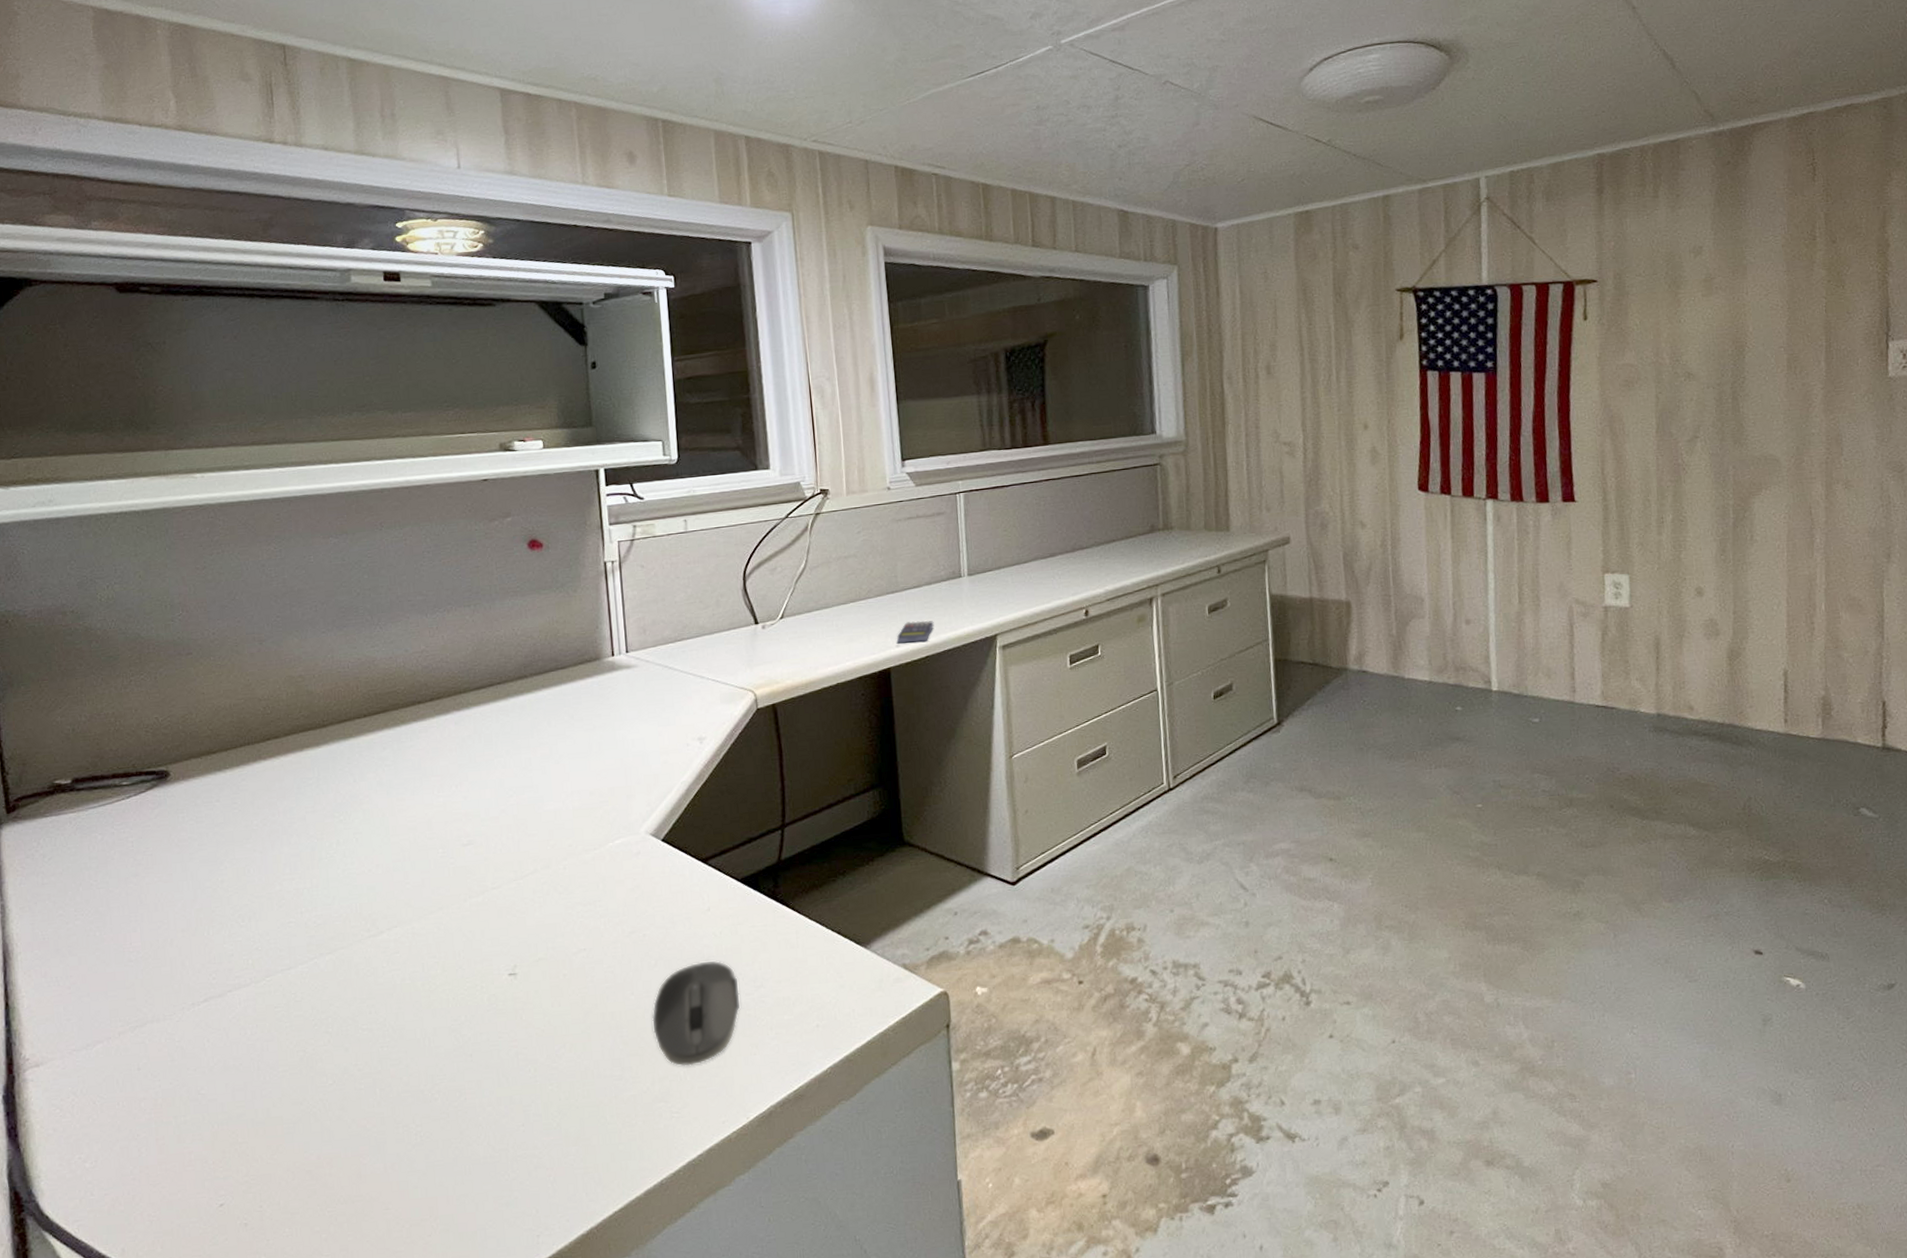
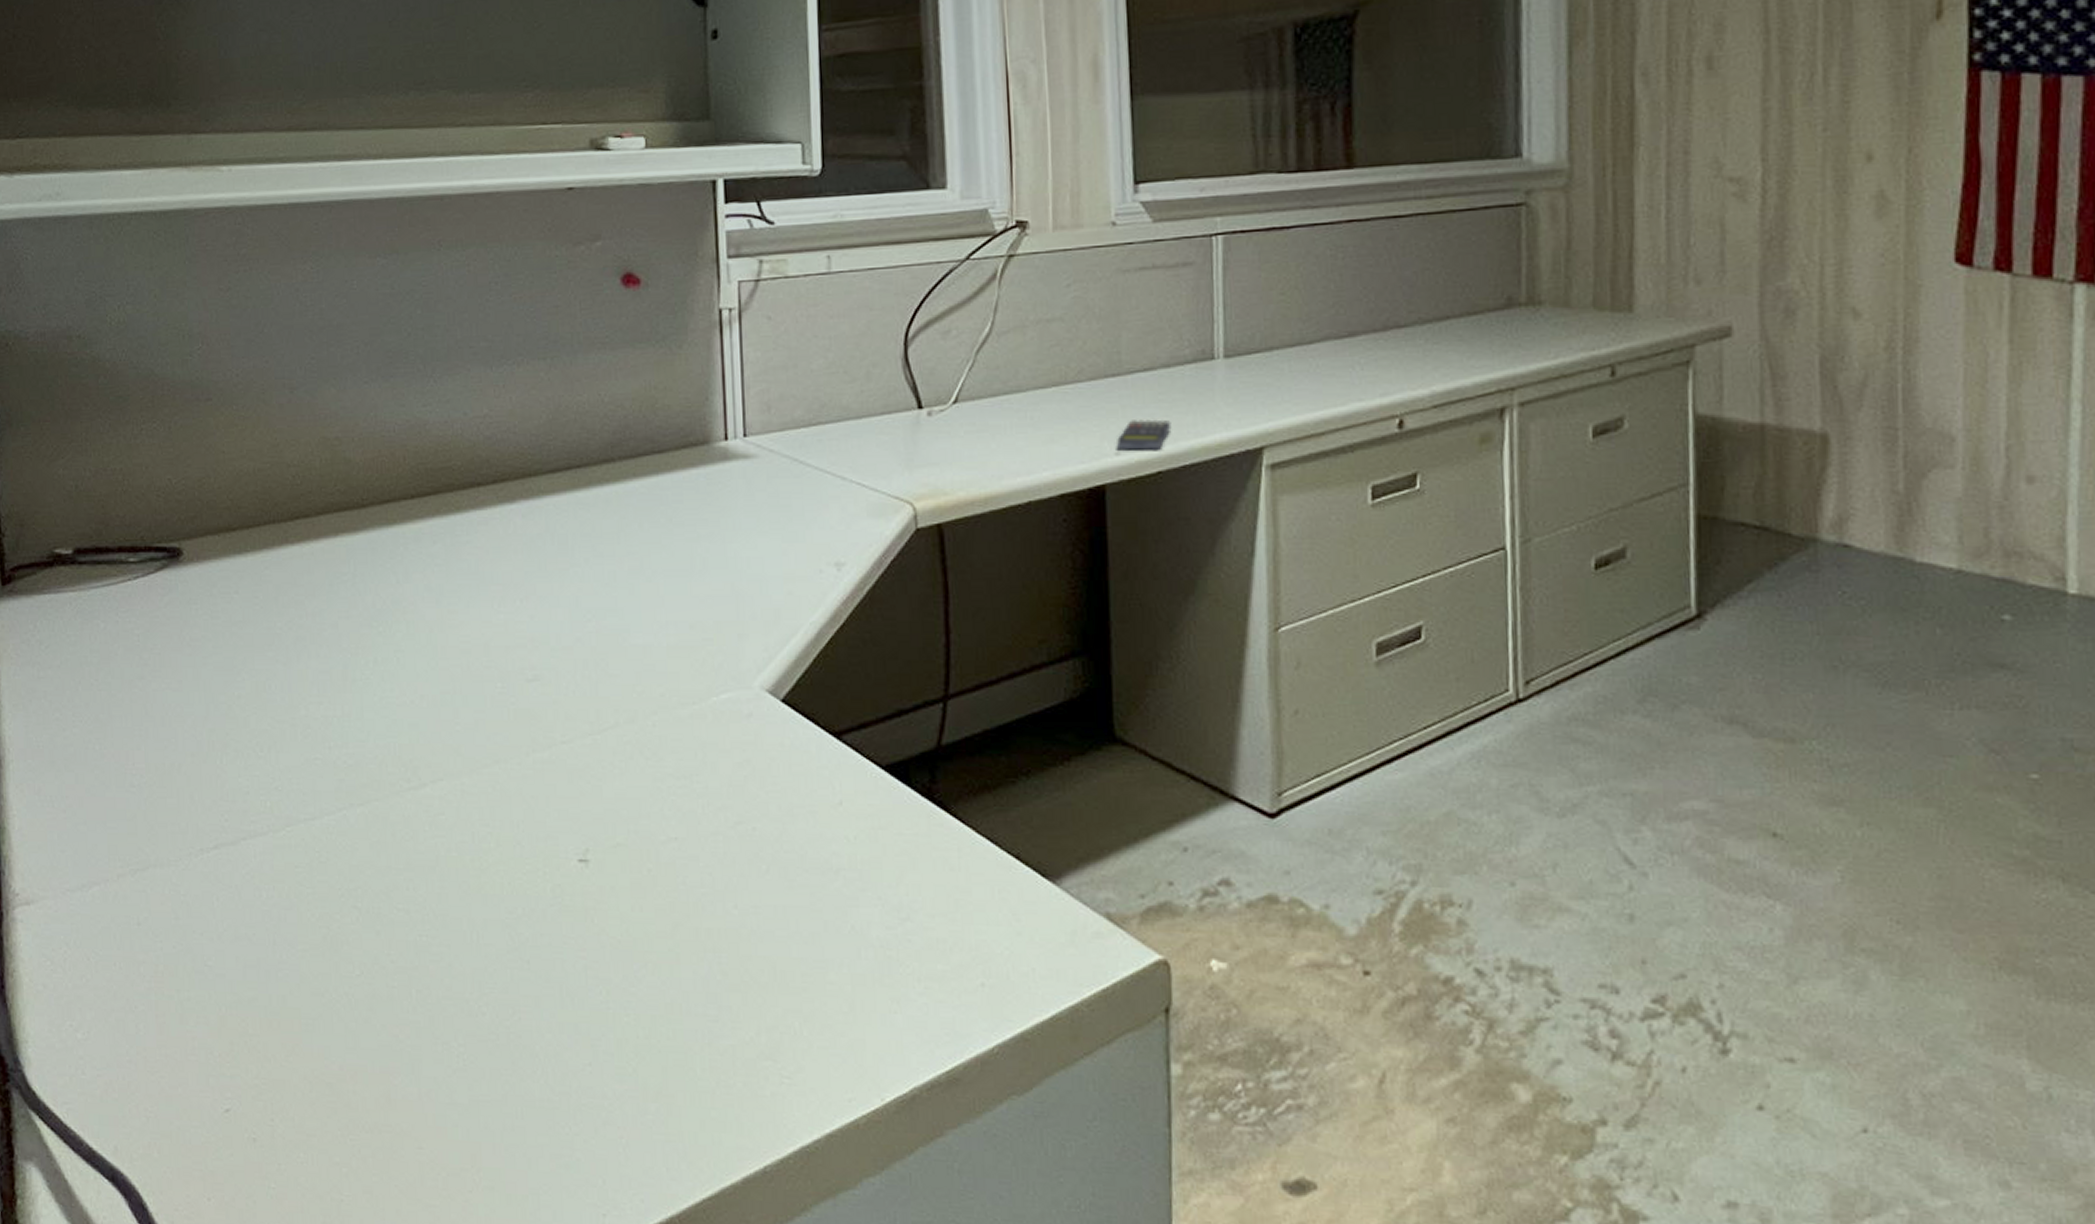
computer mouse: present [652,961,740,1066] -> none [760,875,878,1016]

